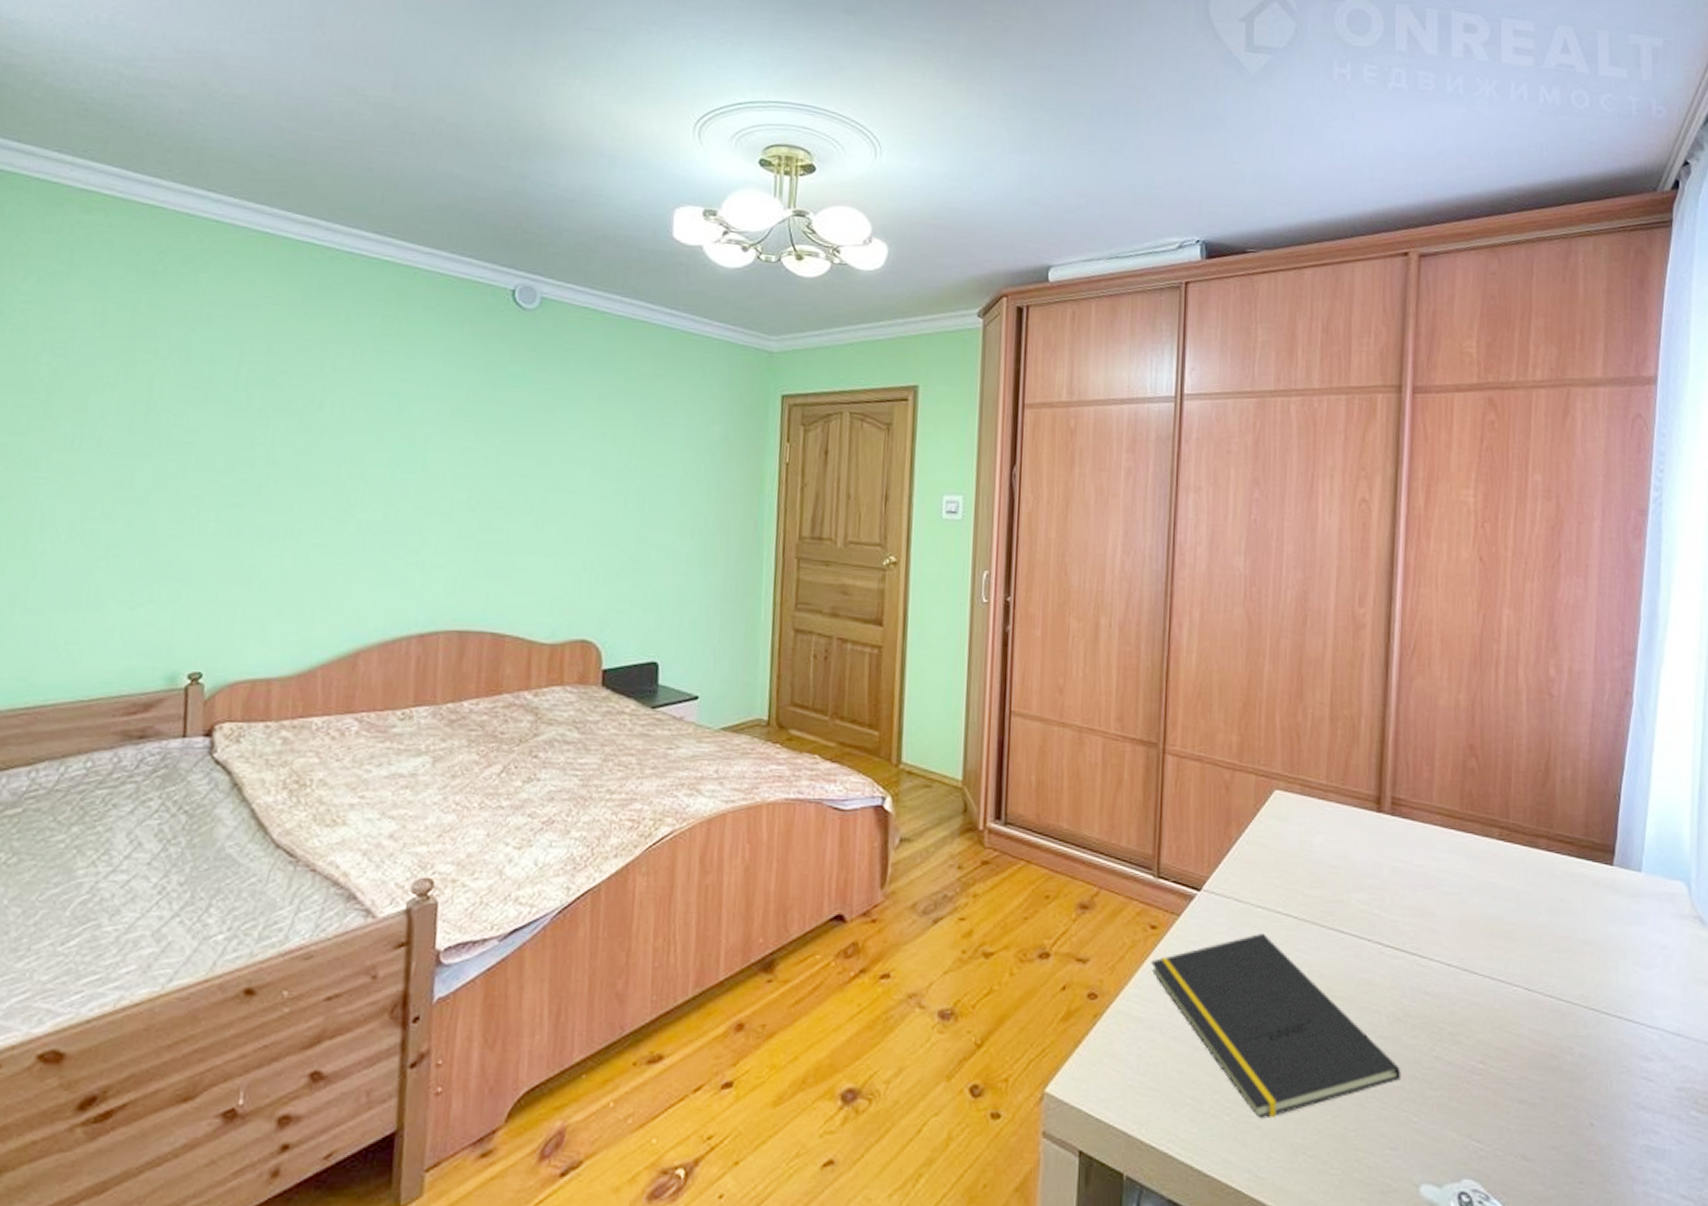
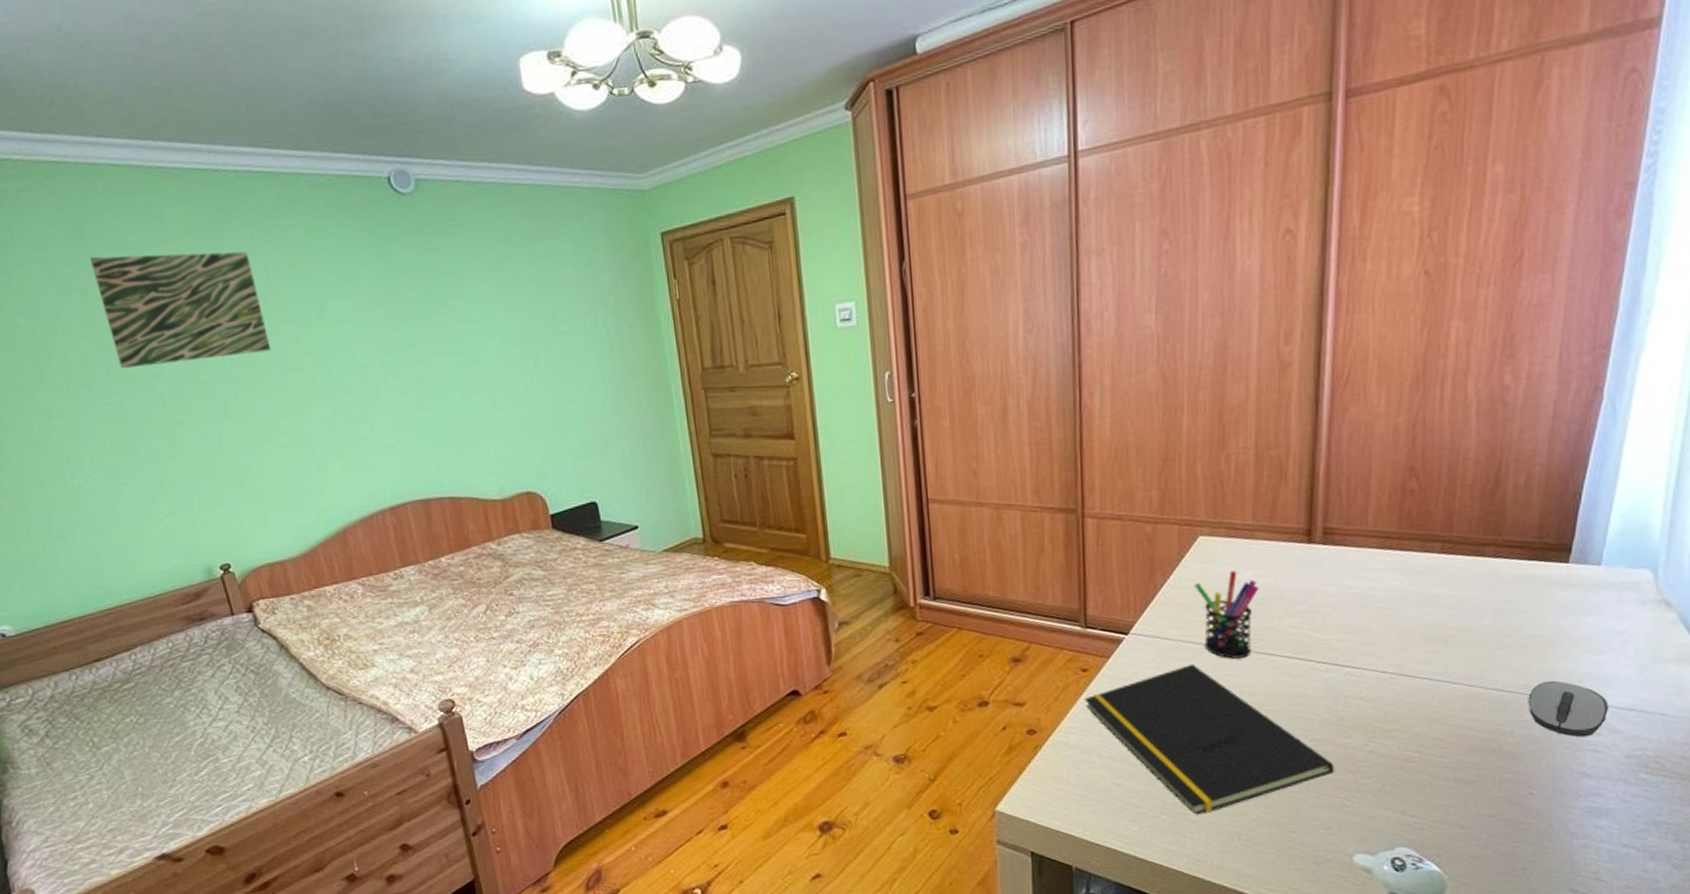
wall art: none [146,306,338,440] -> present [90,251,271,368]
pen holder: none [1268,832,1330,932] -> present [1194,571,1259,659]
computer mouse: none [1584,993,1658,1062] -> present [1528,680,1609,737]

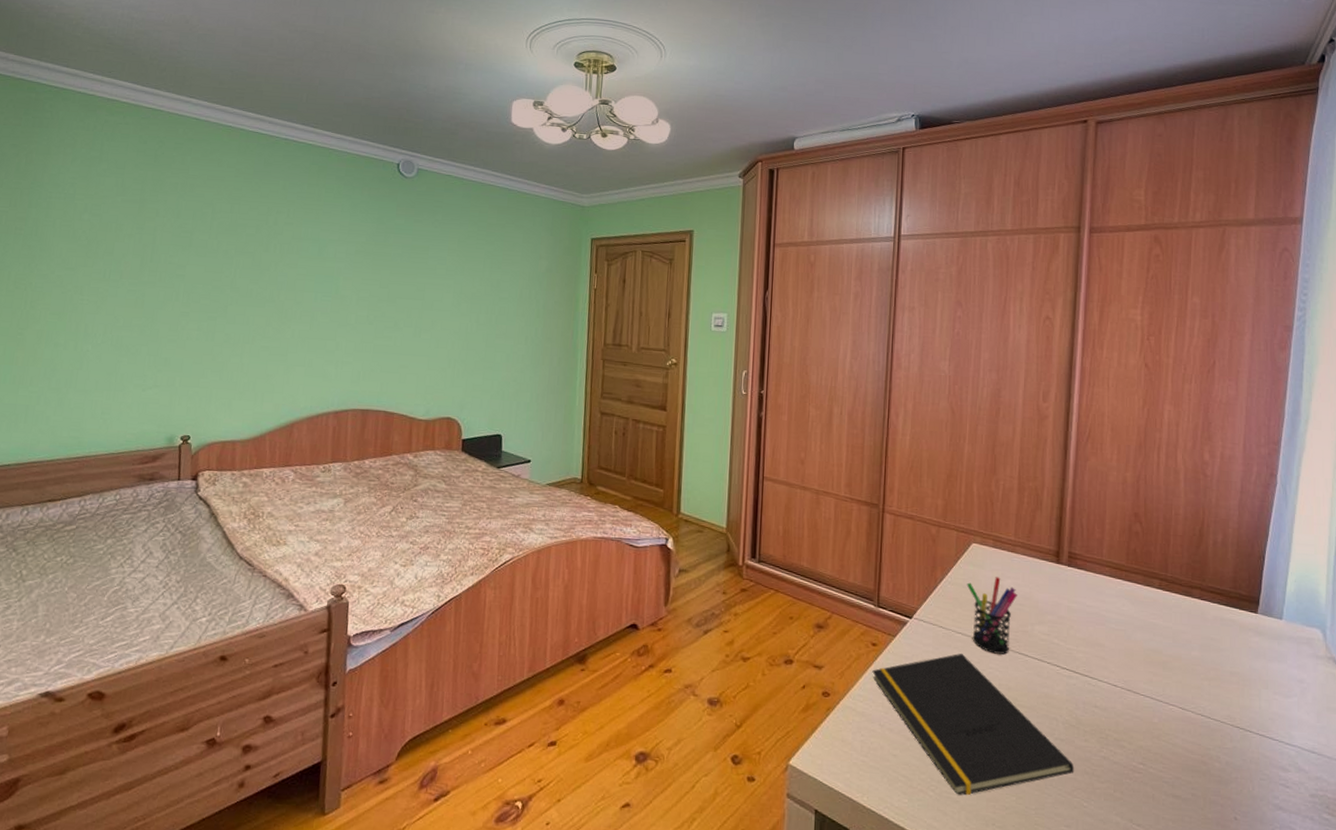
wall art: present [90,251,271,368] -> none [152,180,278,273]
computer mouse: present [1528,680,1609,737] -> none [1230,714,1294,772]

